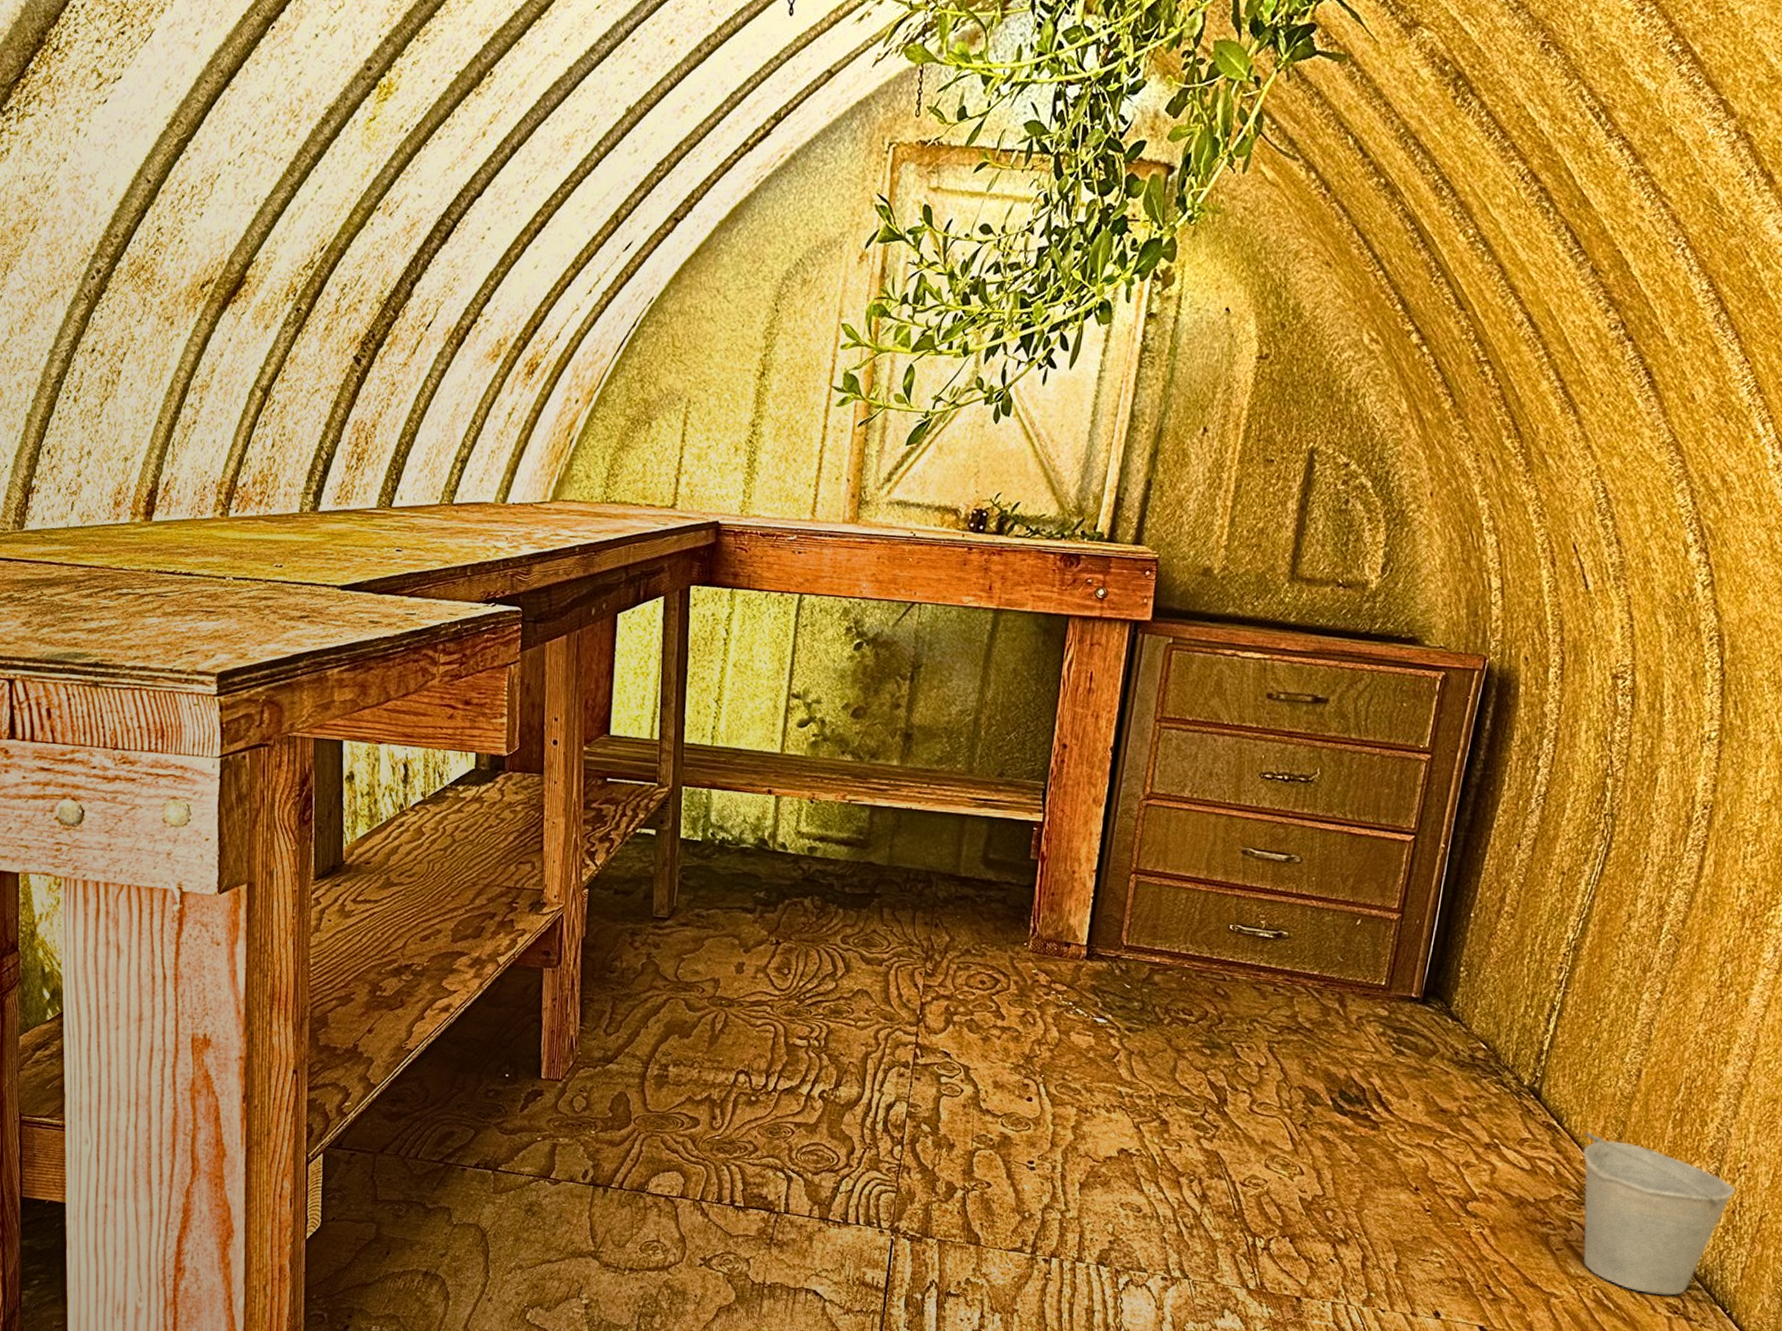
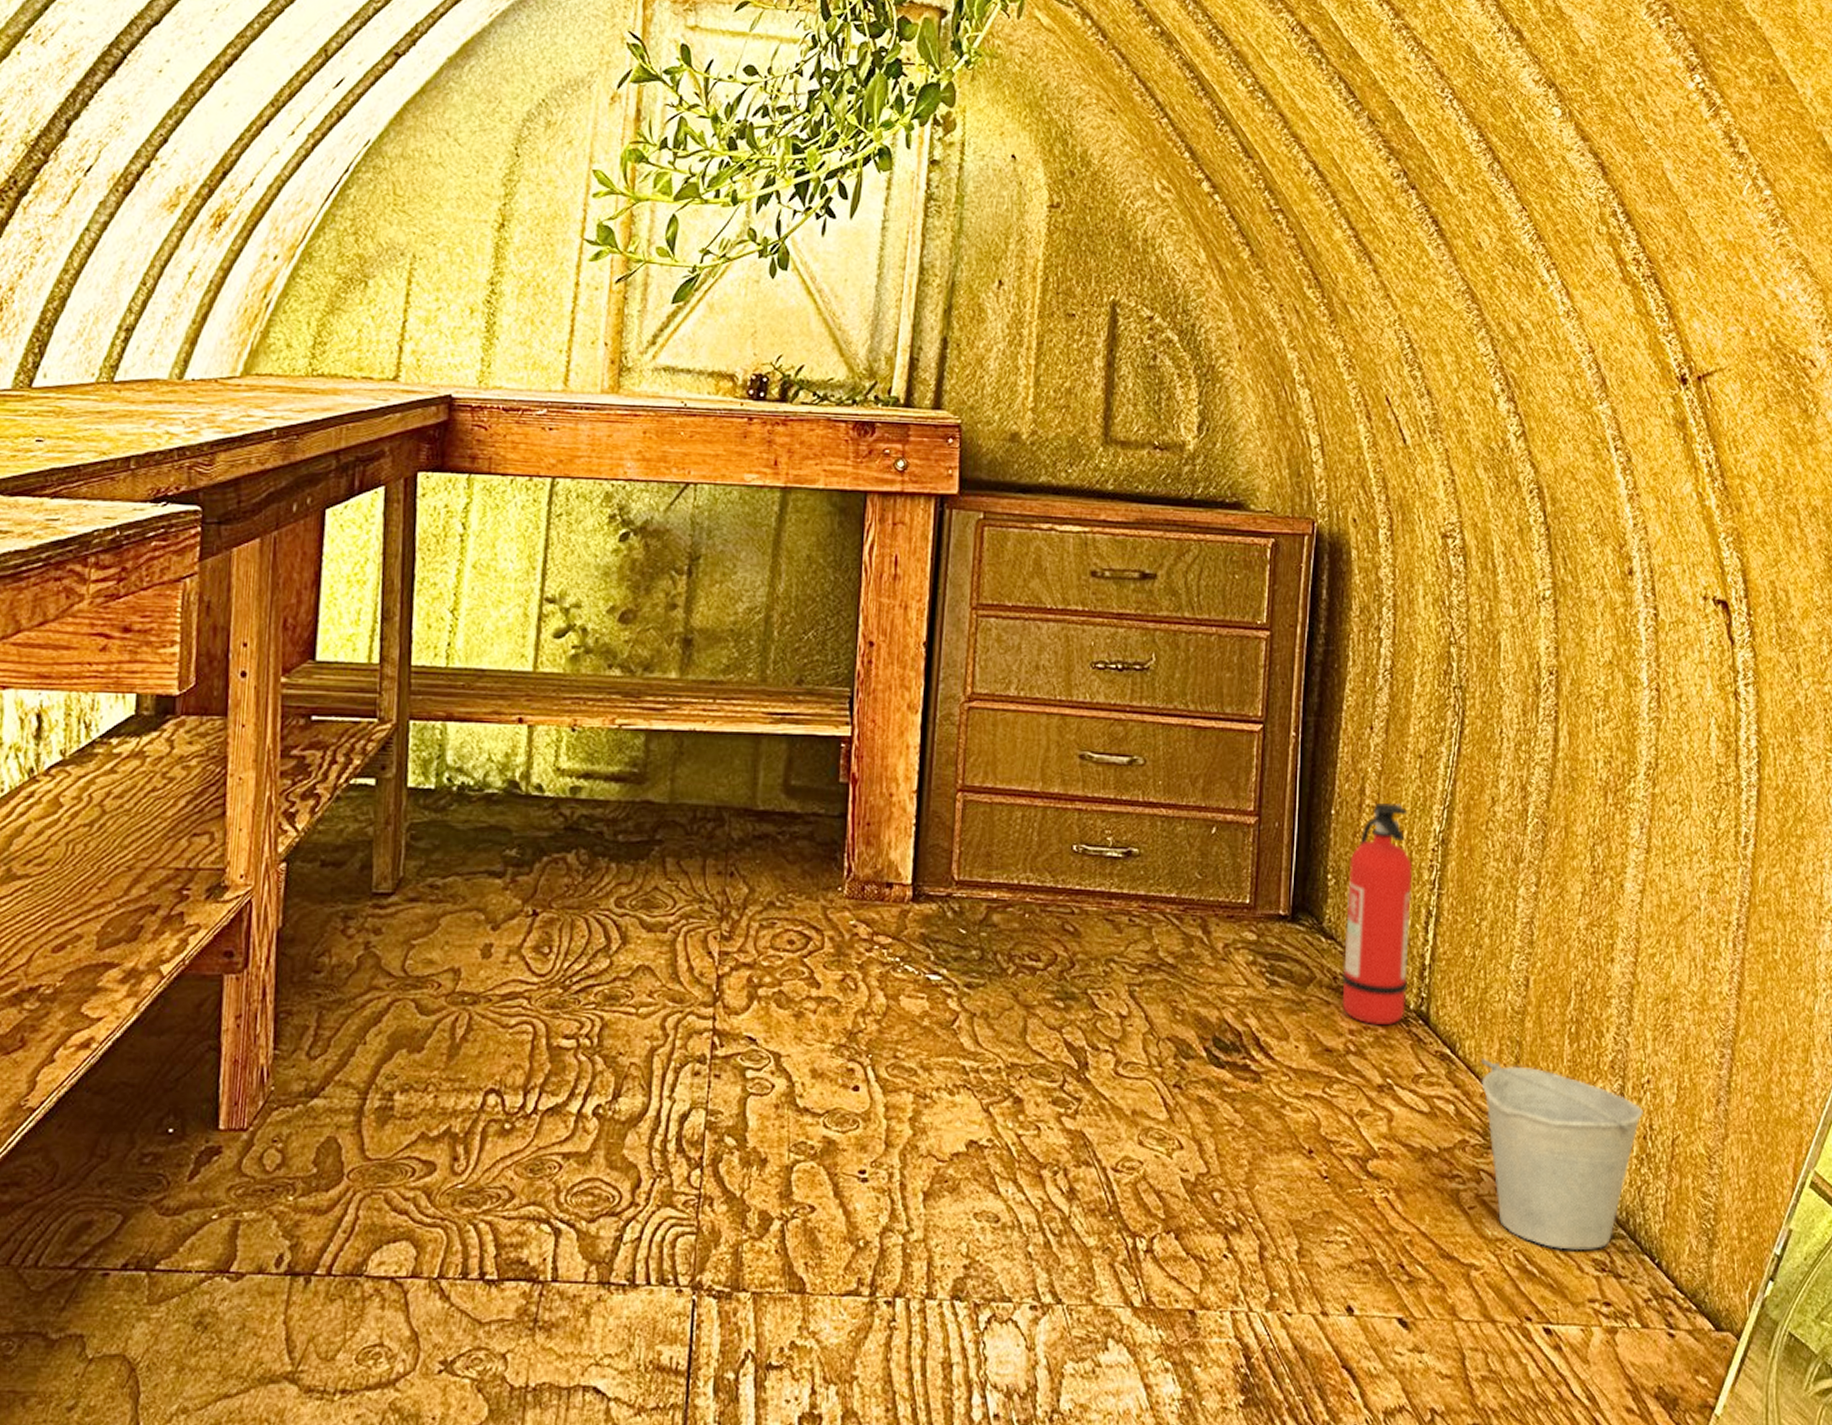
fire extinguisher: none [1460,911,1545,1096] -> present [1342,802,1413,1024]

